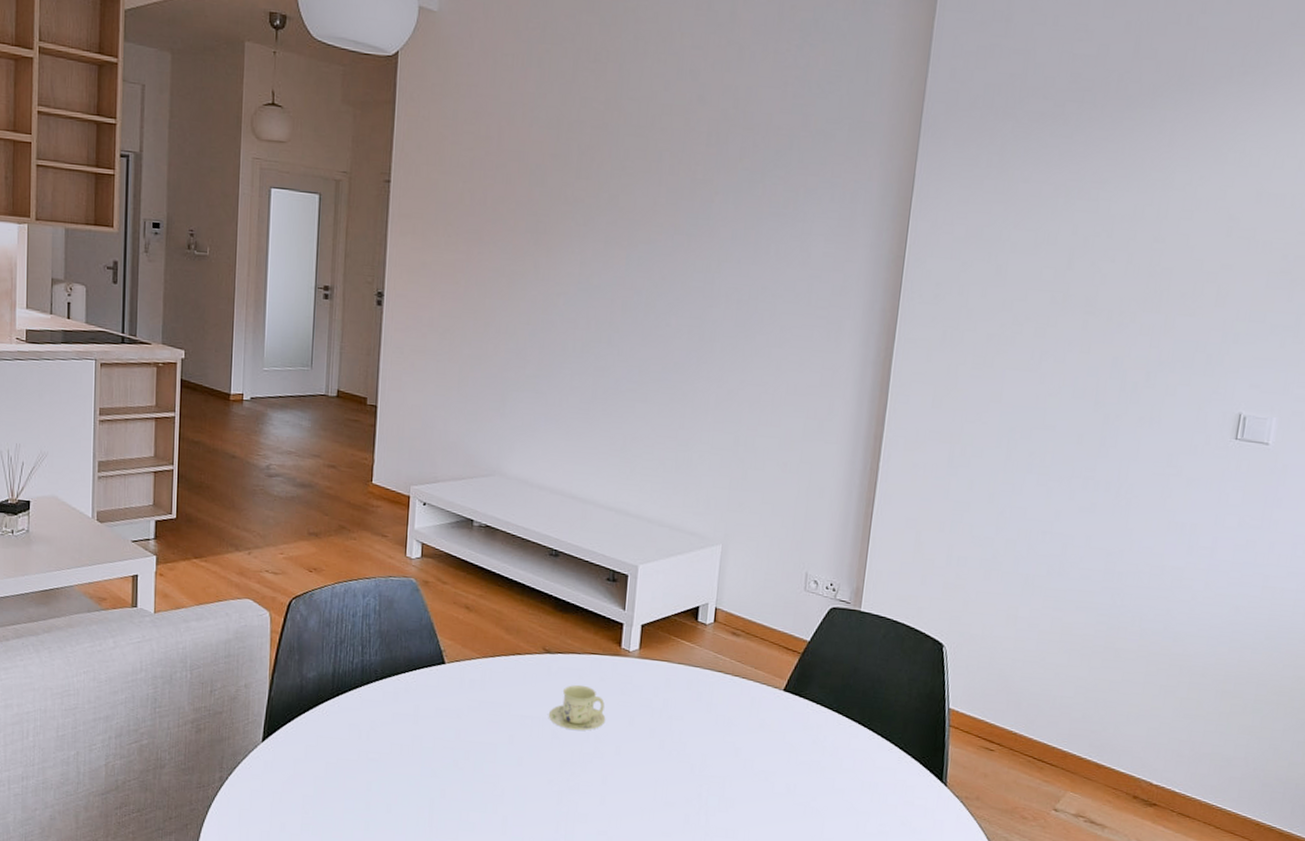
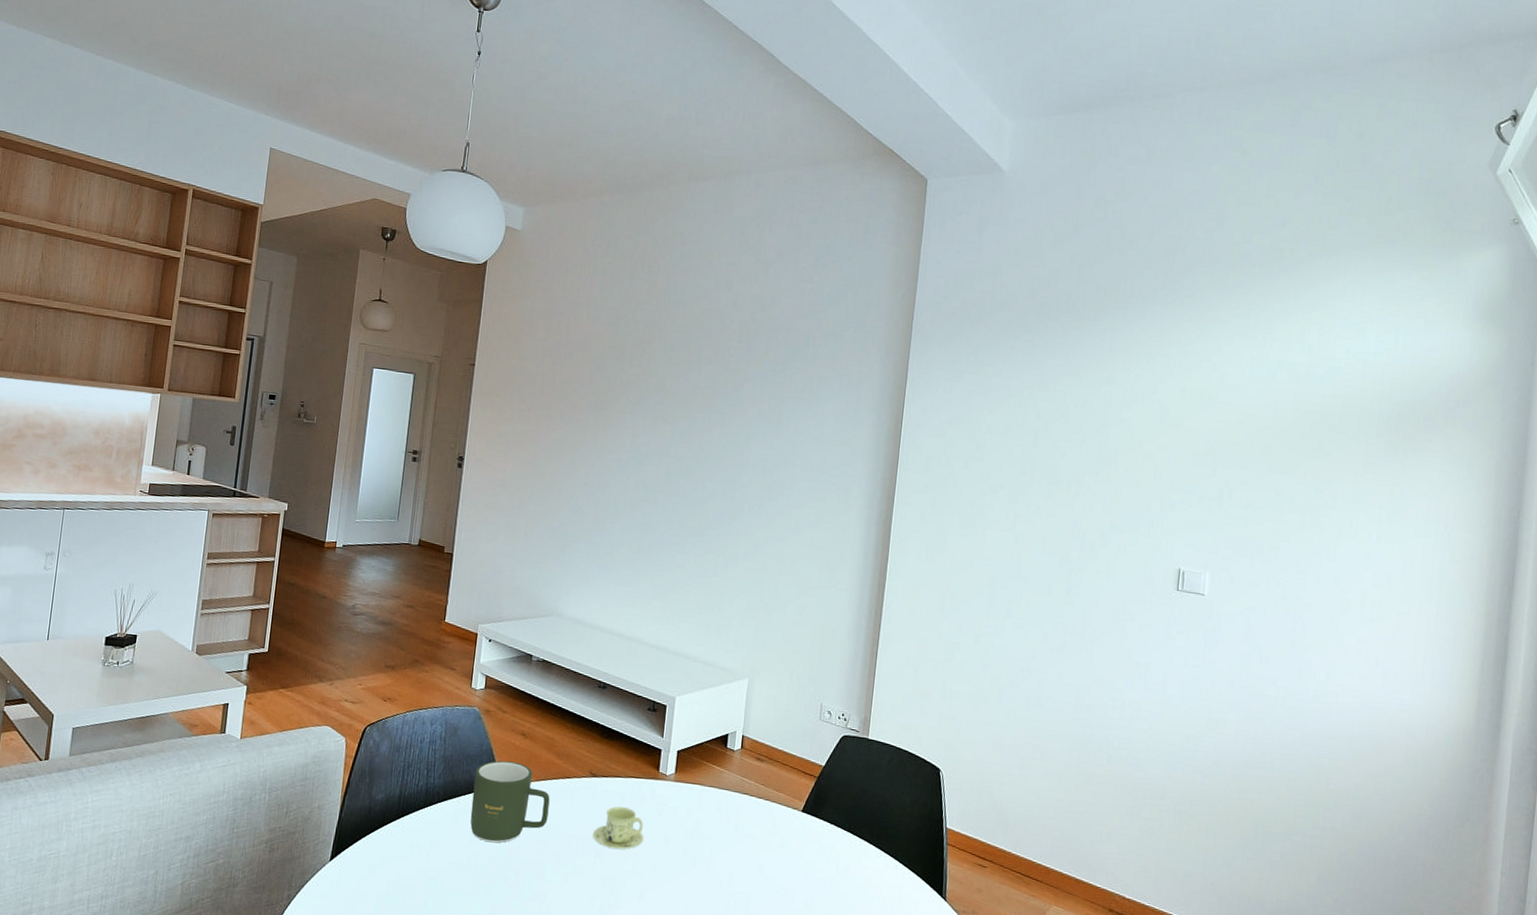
mug: none [412,636,500,724] -> present [470,760,550,843]

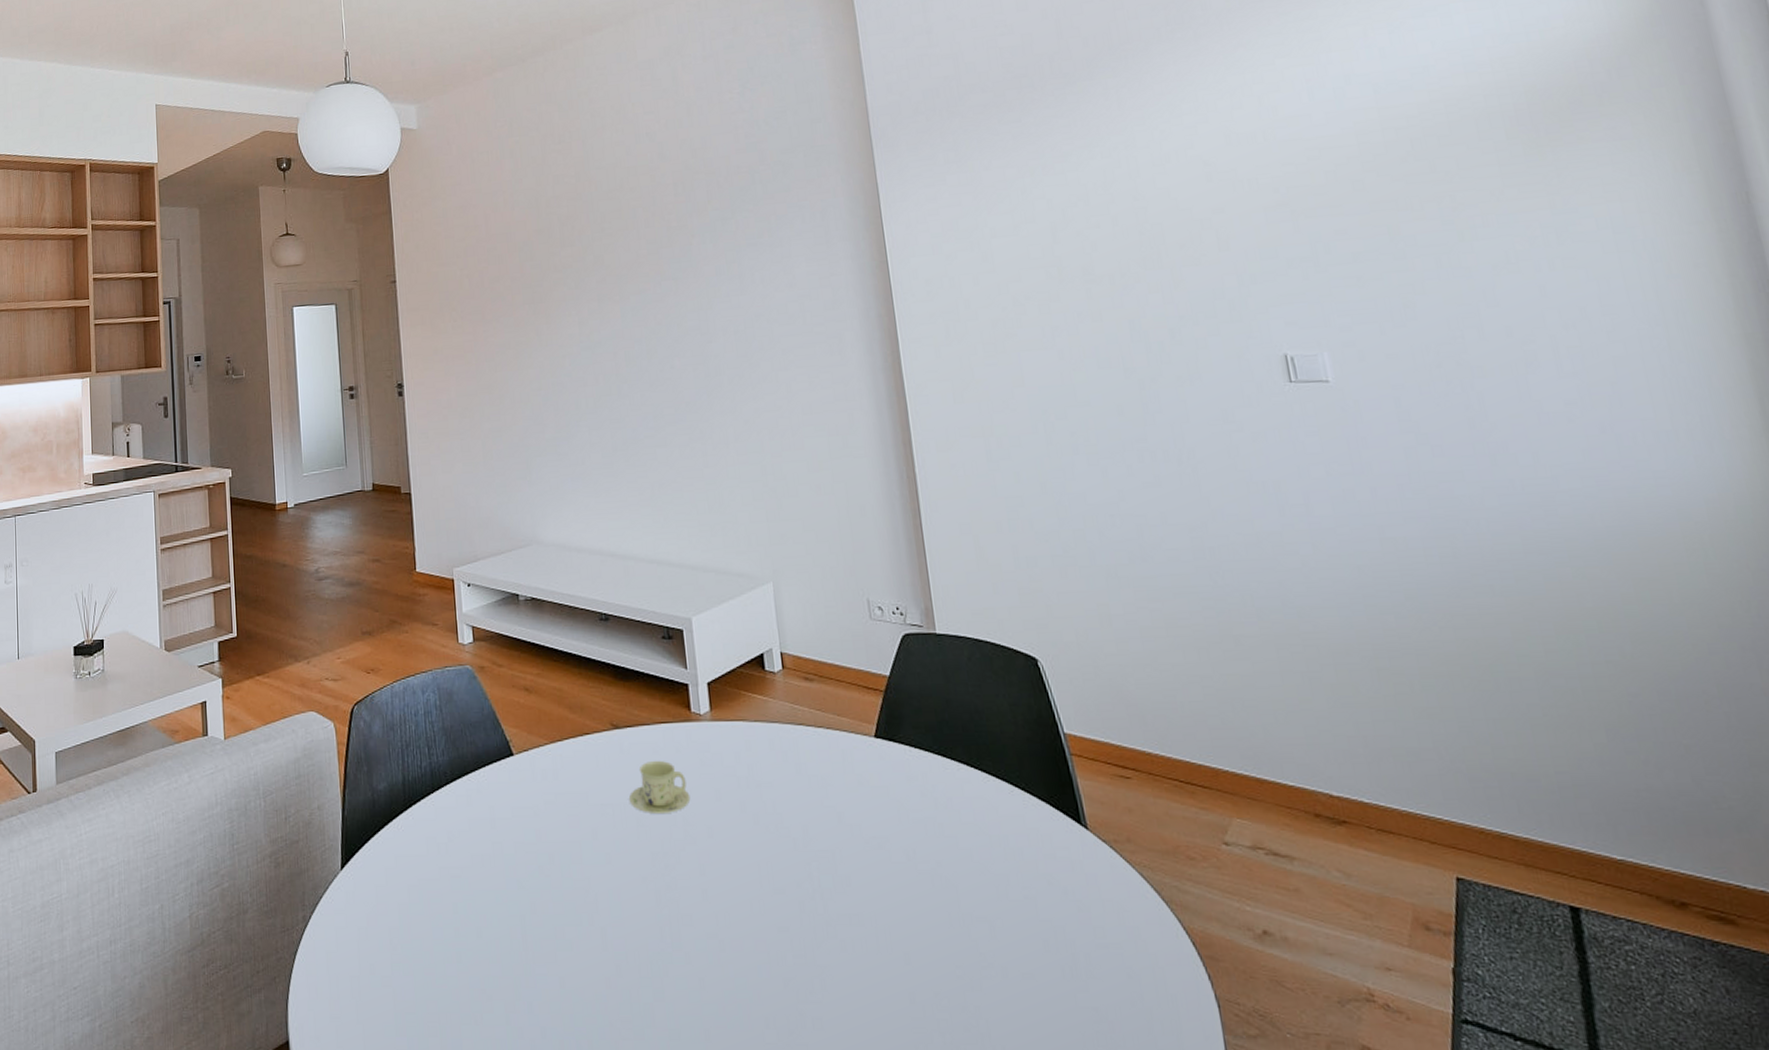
mug: present [470,760,550,843] -> none [481,723,574,825]

